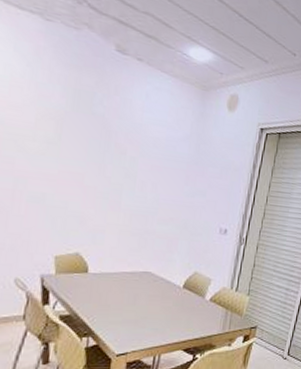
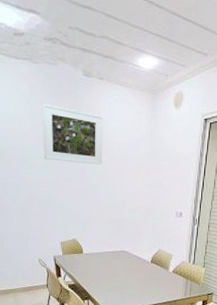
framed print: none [43,72,137,162] -> present [42,103,103,165]

